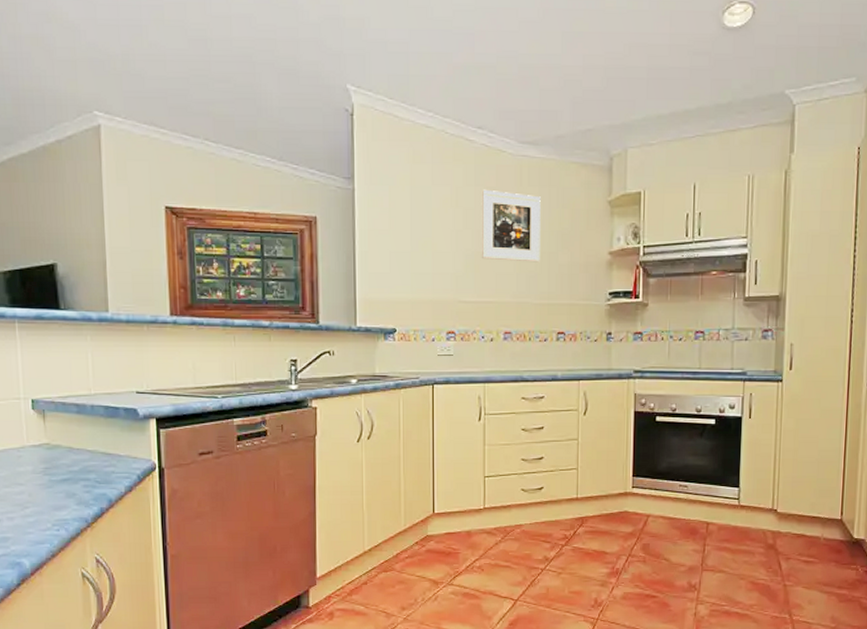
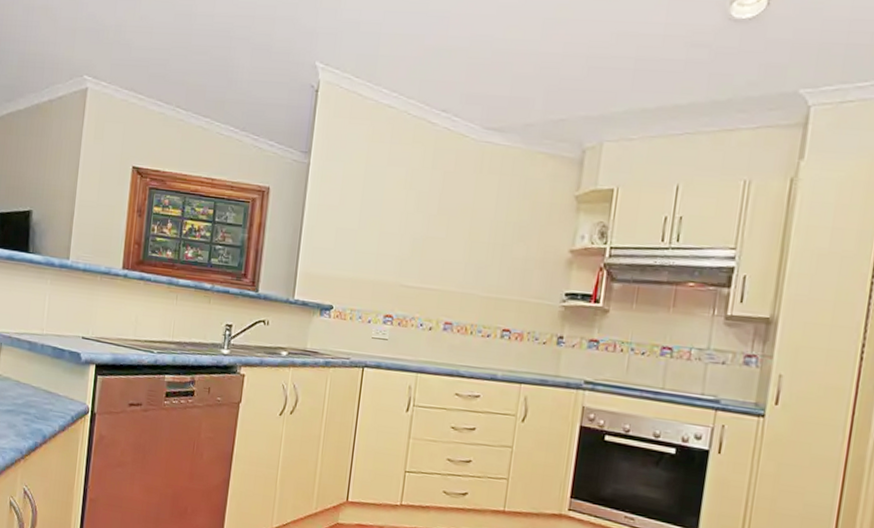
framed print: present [481,189,541,262] -> none [429,173,501,254]

